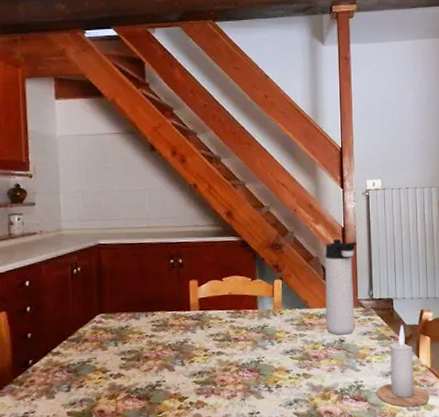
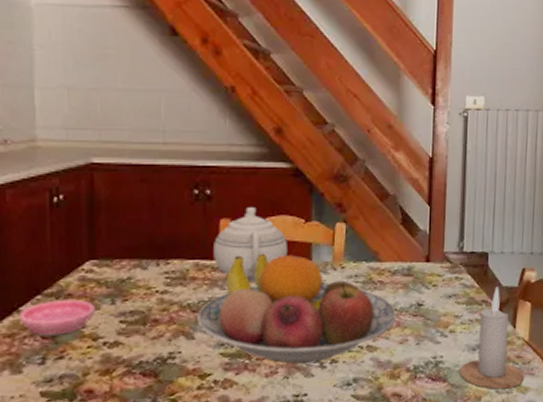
saucer: none [52,343,104,371] -> present [19,299,95,336]
fruit bowl: none [176,304,325,389] -> present [197,253,397,364]
teapot: none [186,271,240,326] -> present [214,207,287,281]
thermos bottle: present [325,239,357,335] -> none [401,173,448,298]

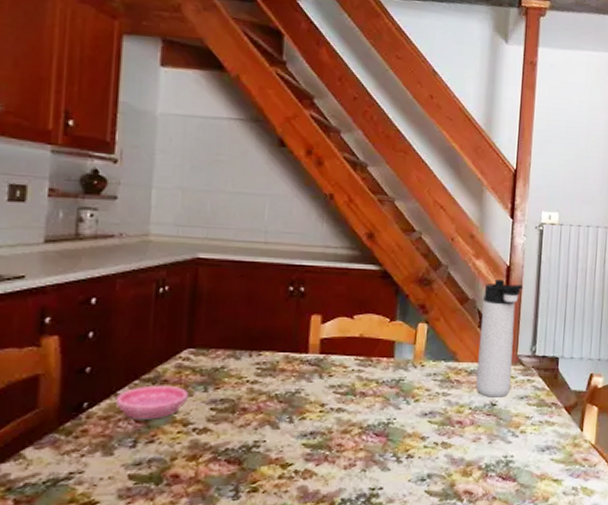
fruit bowl: present [197,253,397,364] -> none [283,349,472,457]
teapot: present [214,207,287,281] -> none [303,305,373,375]
thermos bottle: none [401,173,448,298] -> present [476,280,524,397]
candle: present [458,286,525,390] -> none [528,390,591,491]

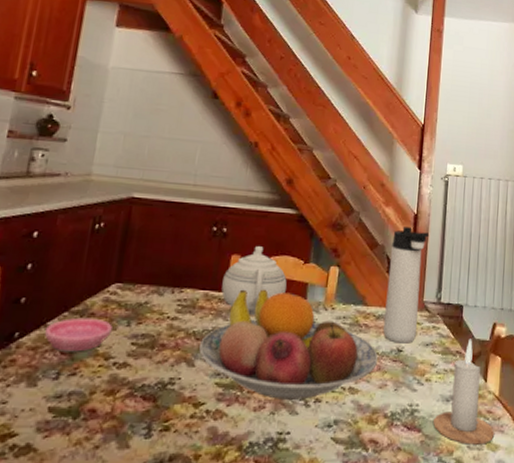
fruit bowl: none [283,349,472,457] -> present [199,289,379,400]
teapot: none [303,305,373,375] -> present [221,246,287,315]
candle: none [528,390,591,491] -> present [432,339,495,445]

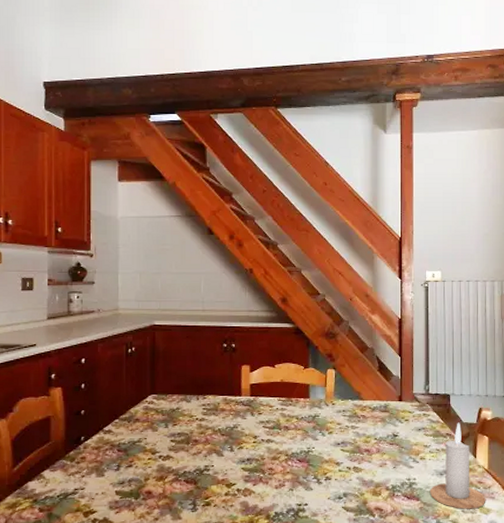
saucer: present [45,317,112,352] -> none [104,423,154,449]
fruit bowl: present [199,289,379,400] -> none [225,391,377,479]
teapot: present [221,246,287,315] -> none [237,357,291,413]
thermos bottle: present [383,227,430,344] -> none [379,331,414,430]

